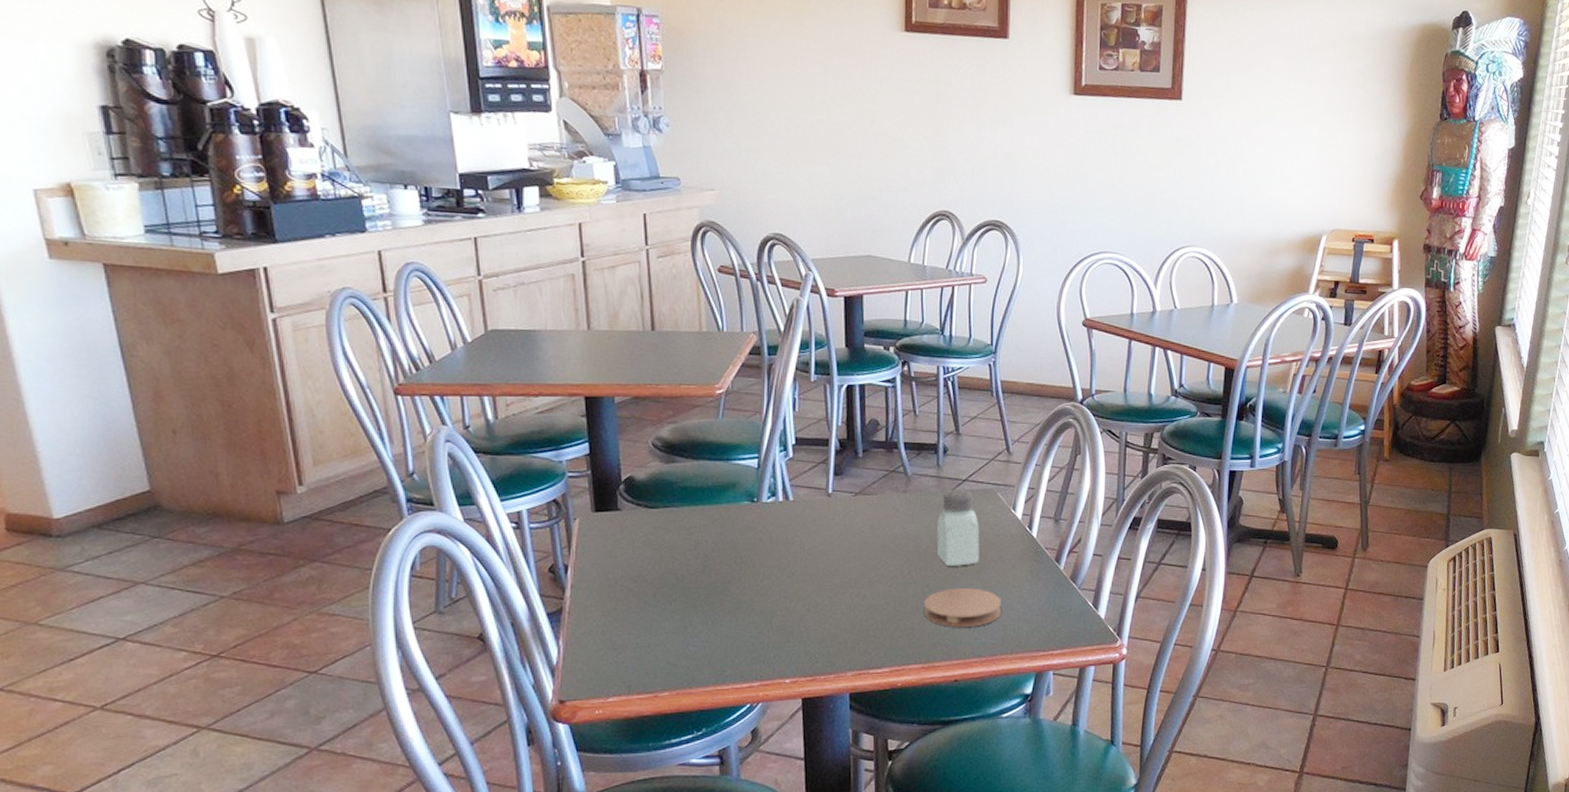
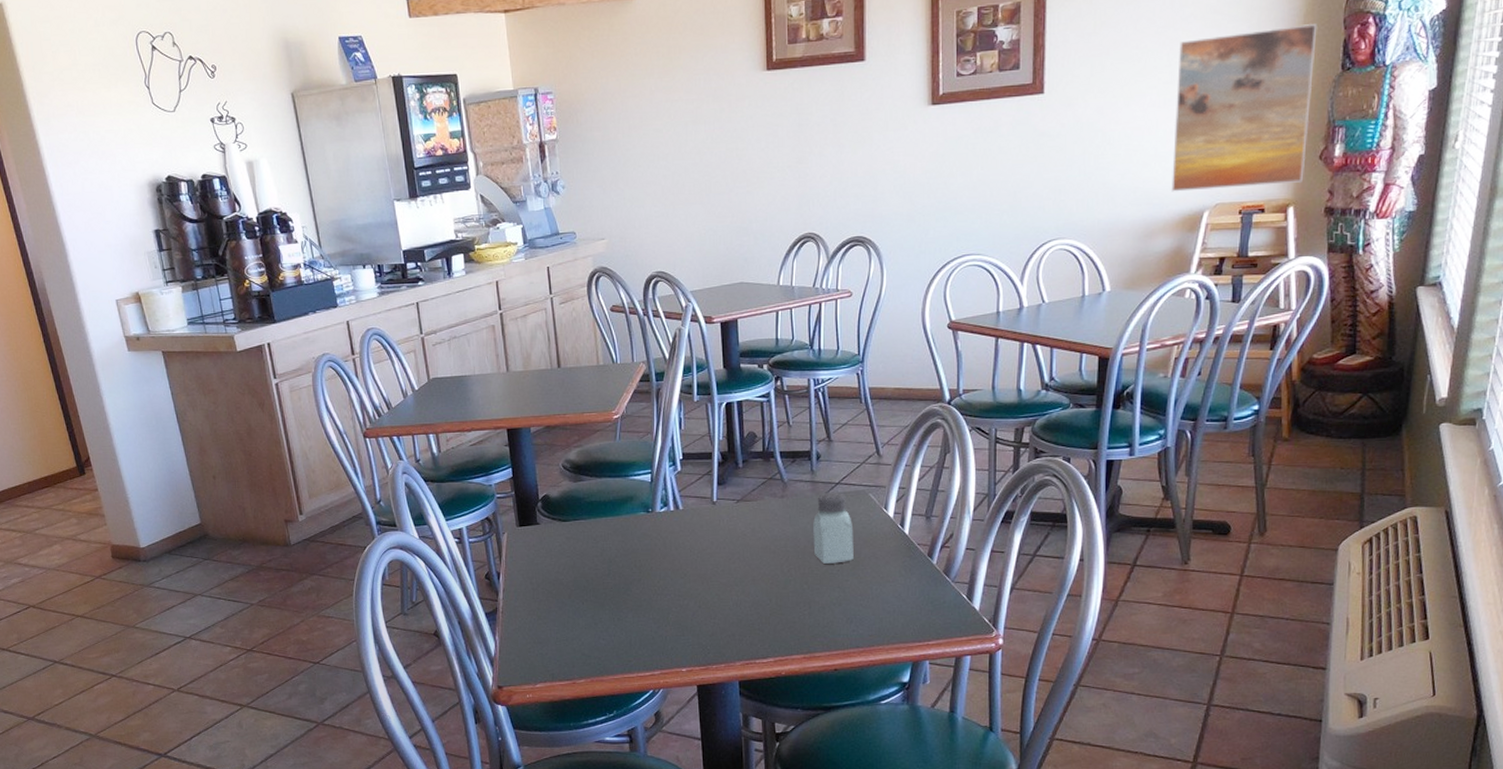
coaster: present [923,587,1002,627] -> none [803,583,877,620]
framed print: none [1294,69,1421,219] -> present [1171,23,1318,192]

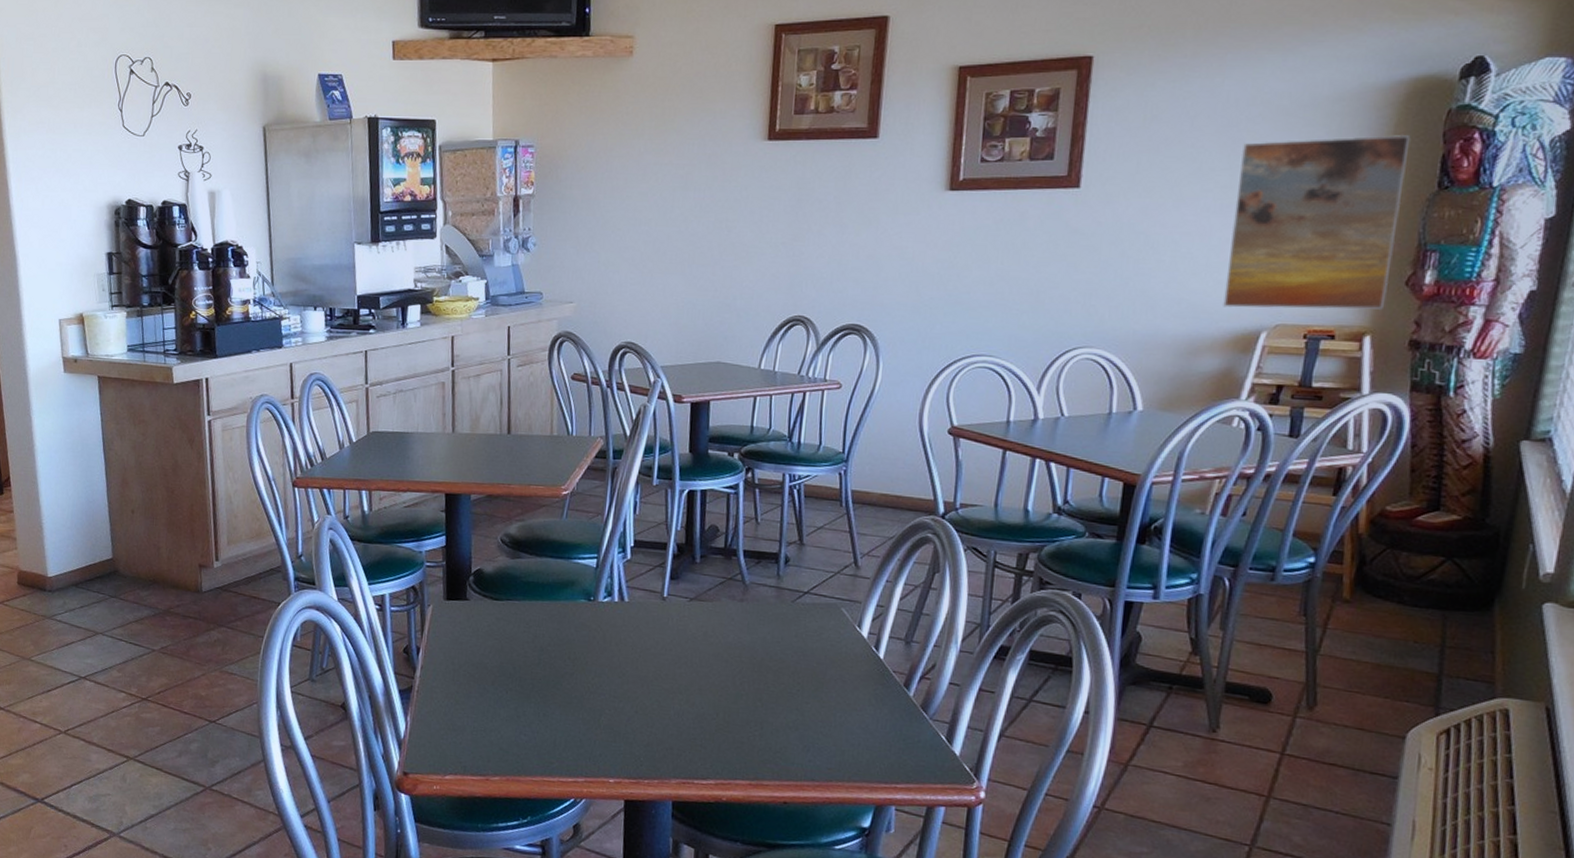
saltshaker: present [813,493,854,565] -> none [772,601,820,683]

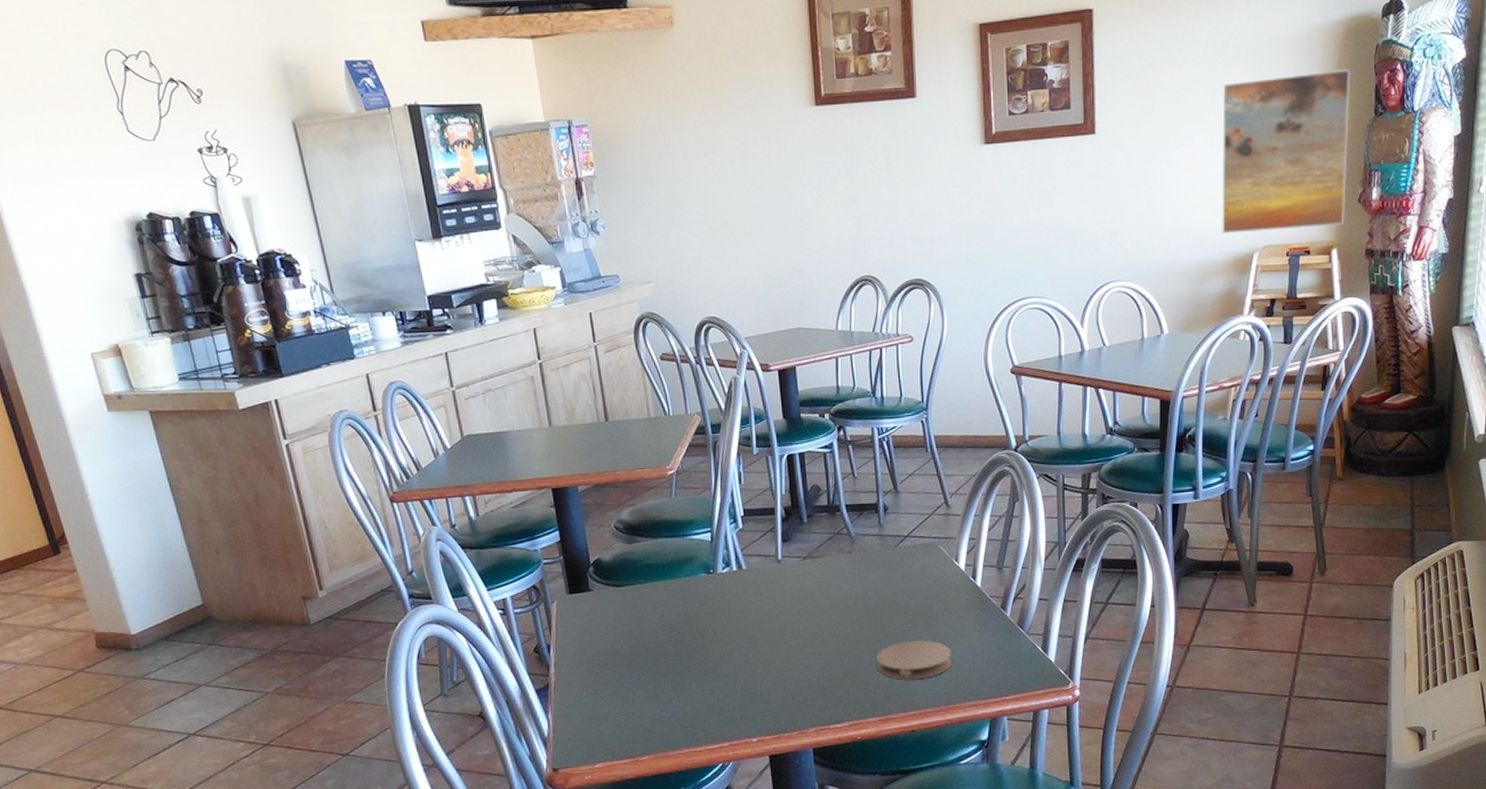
coaster: none [754,704,841,748] -> present [876,640,953,679]

